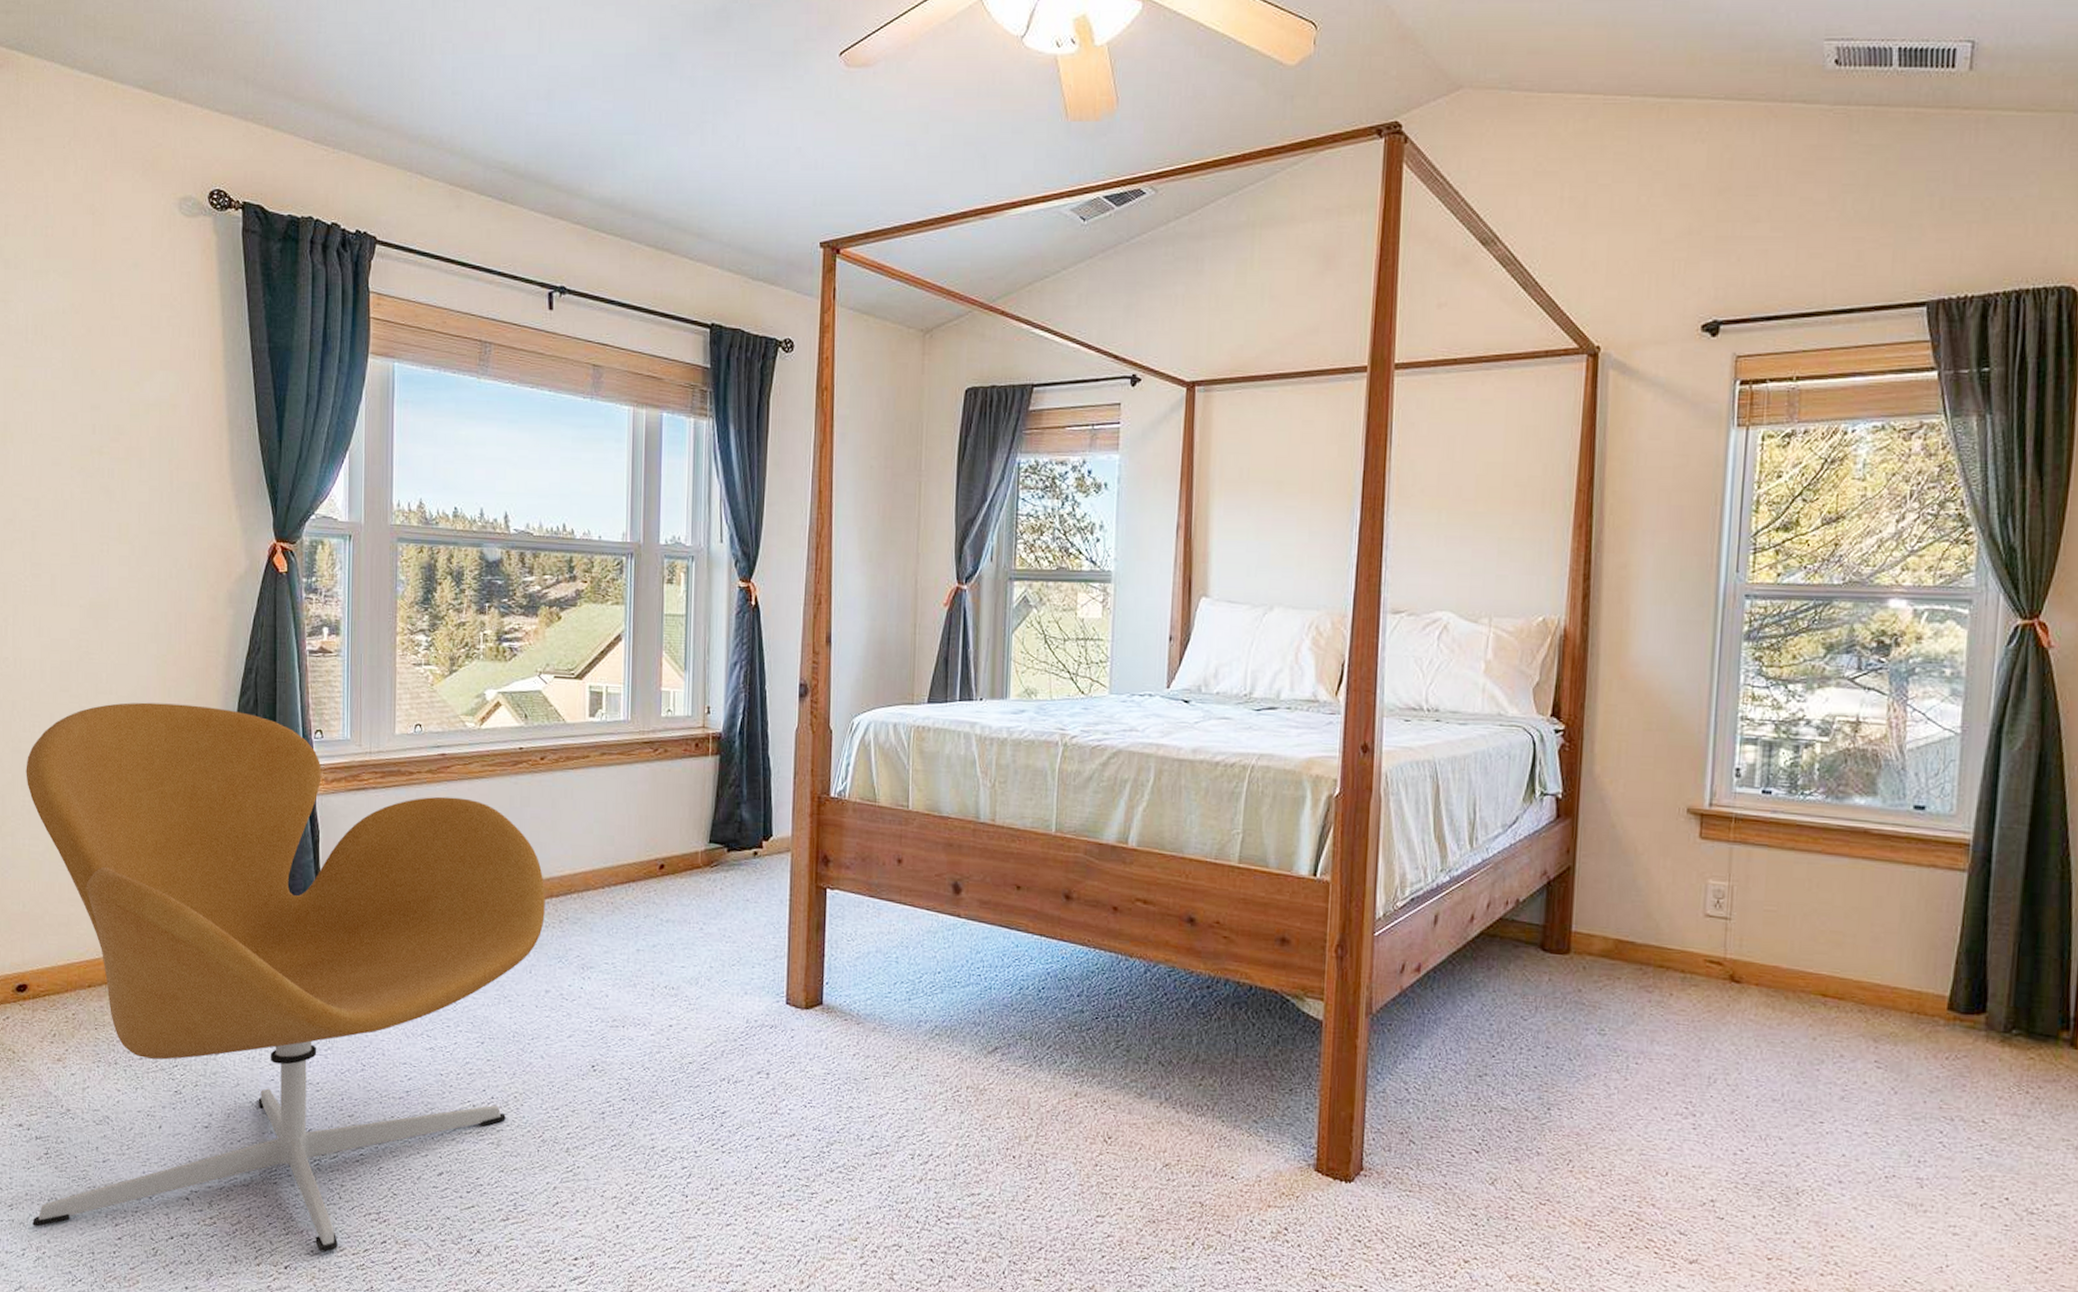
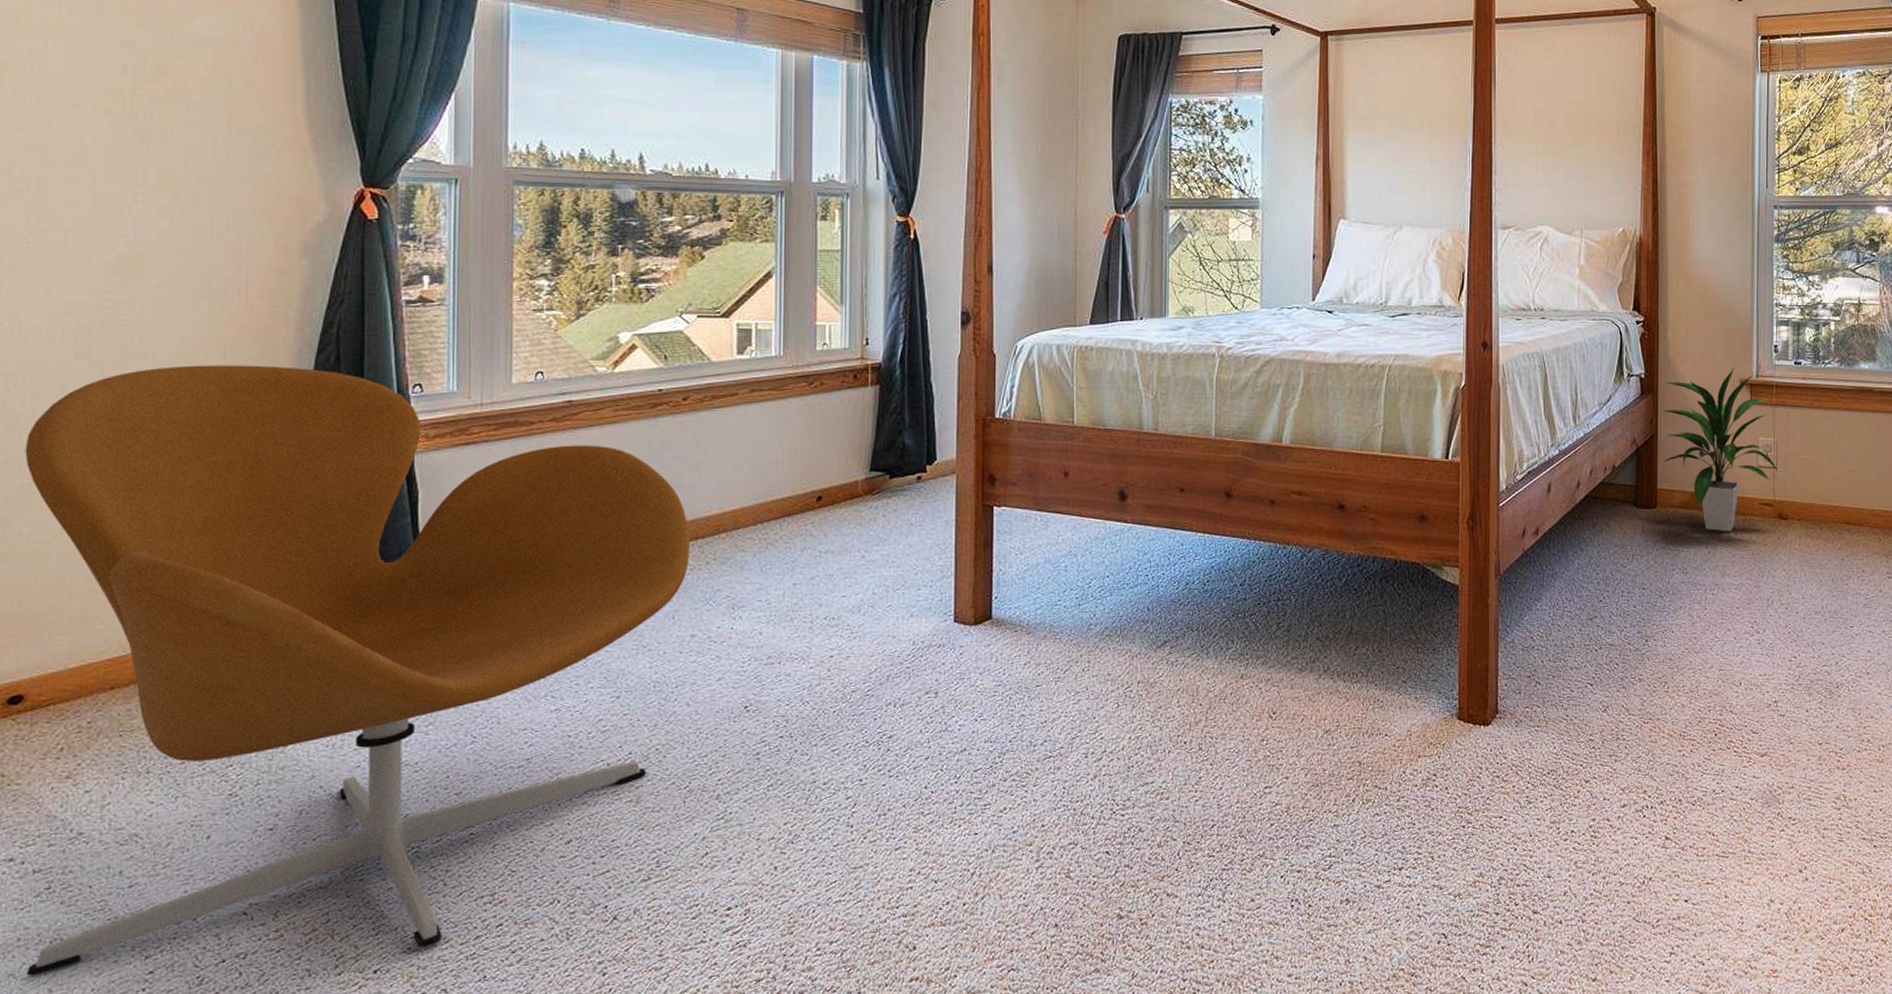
indoor plant: none [1581,792,1732,992] -> present [1663,367,1778,532]

